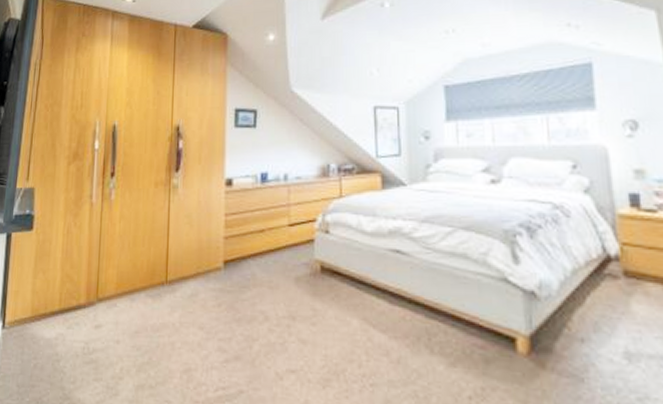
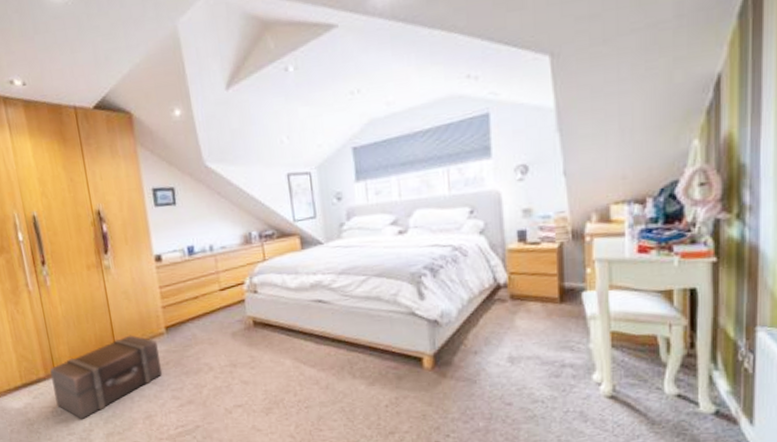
suitcase: none [89,266,213,362] -> present [50,335,163,419]

